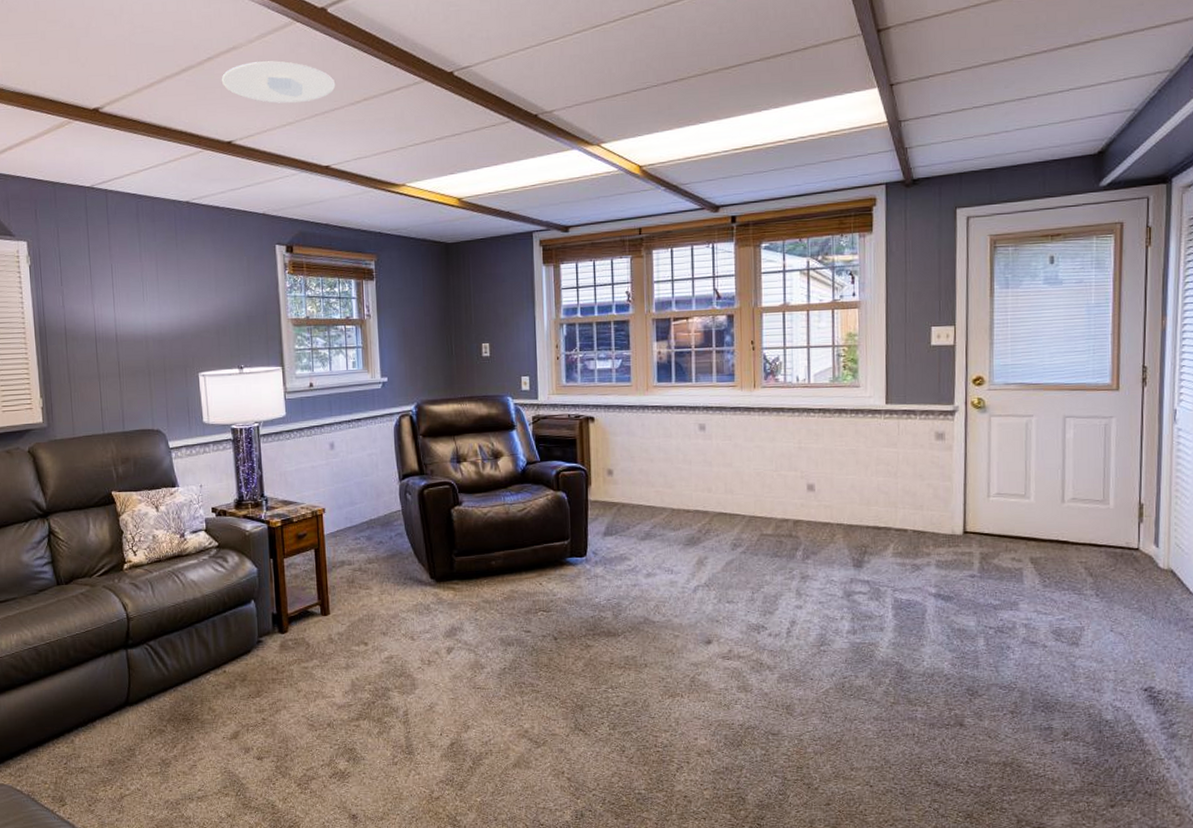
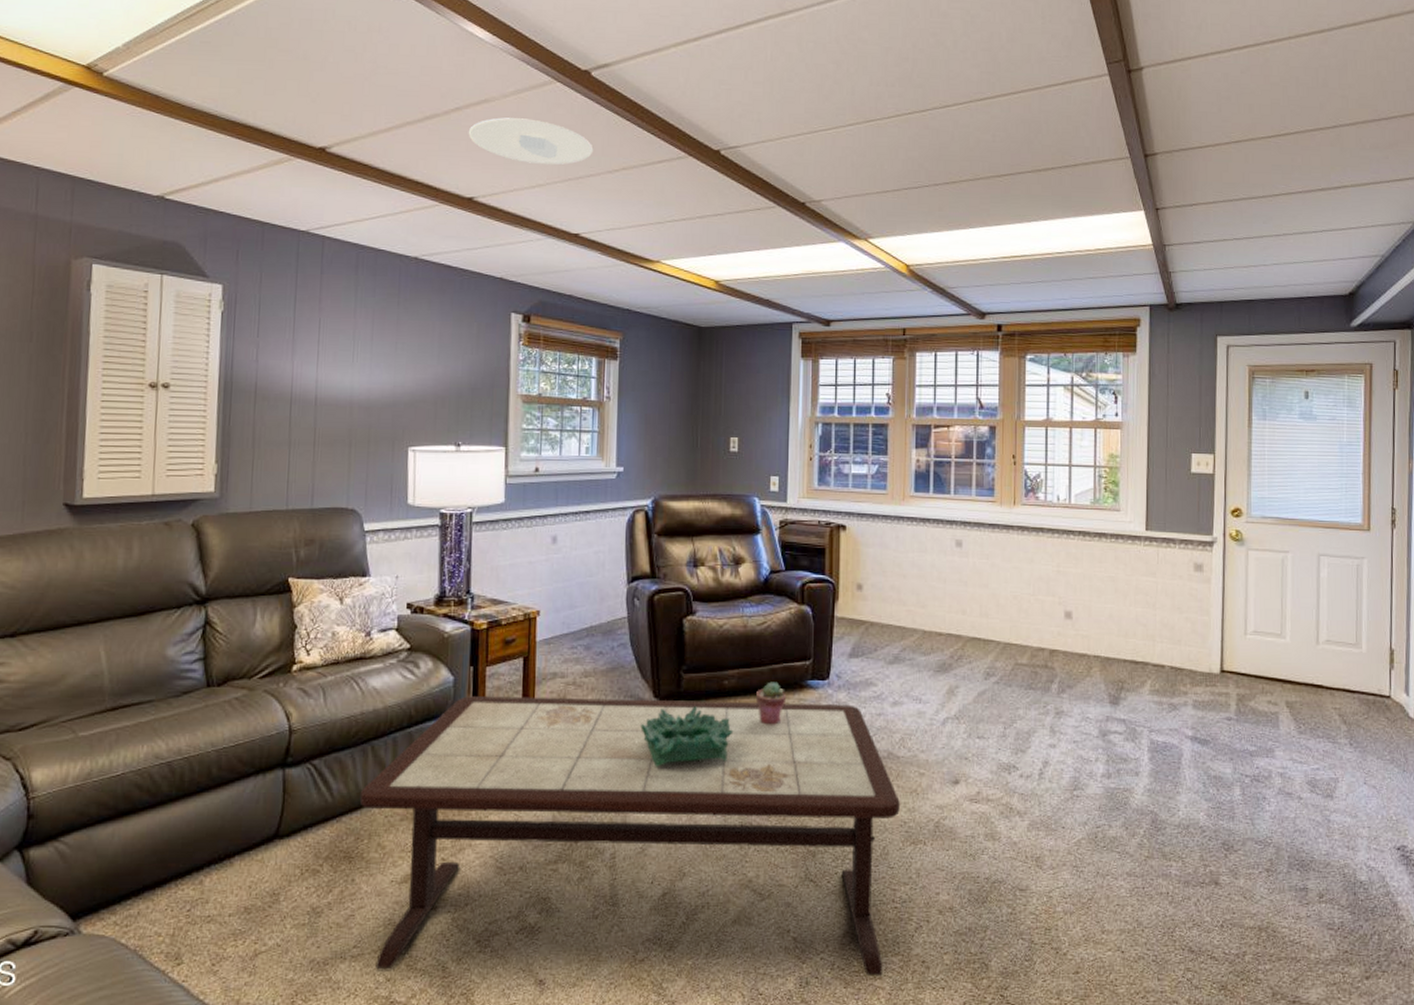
coffee table: none [190,577,658,809] -> present [359,696,900,977]
decorative bowl: none [421,585,503,638] -> present [640,706,734,767]
potted succulent: none [521,560,549,598] -> present [756,681,787,725]

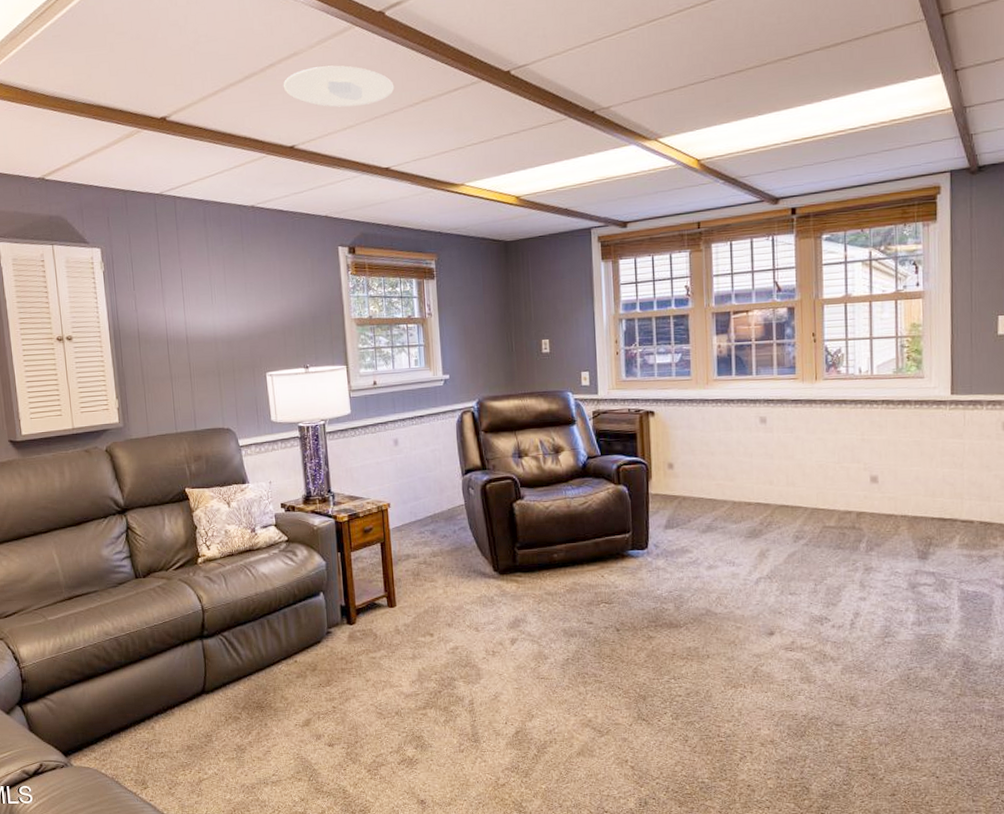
coffee table: present [359,696,900,977] -> none [262,570,720,798]
decorative bowl: present [640,706,734,767] -> none [484,577,566,629]
potted succulent: present [756,681,787,725] -> none [583,553,611,591]

